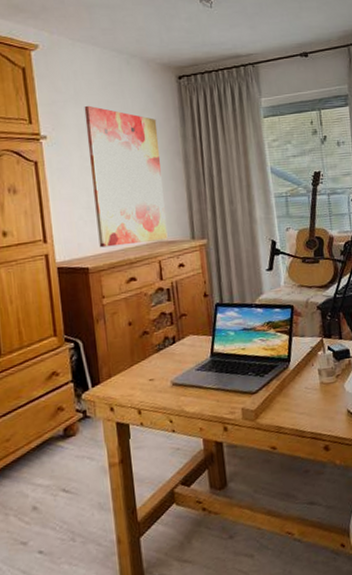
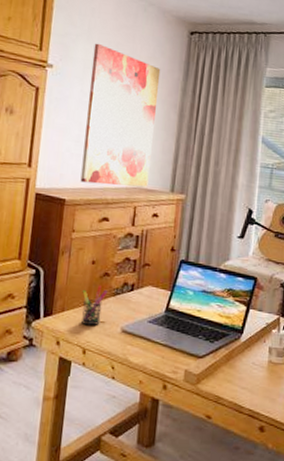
pen holder: none [125,345,150,387] -> present [81,286,108,326]

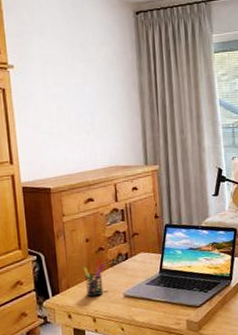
wall art: present [80,43,161,188] -> none [48,37,123,170]

